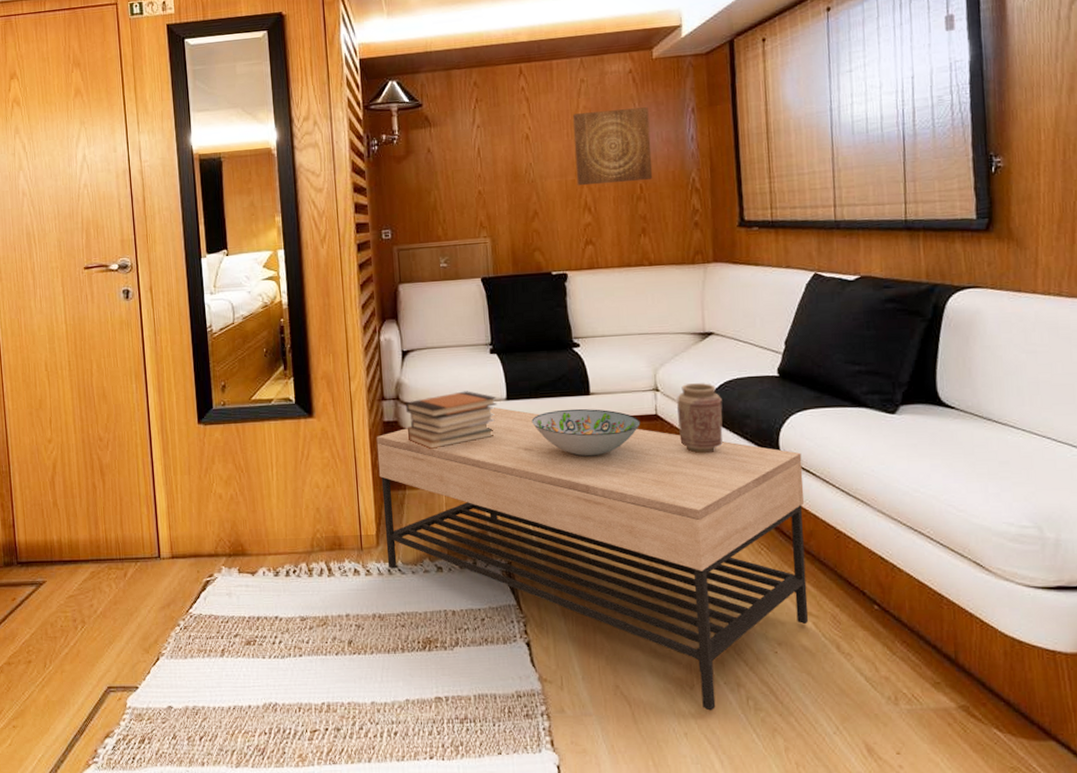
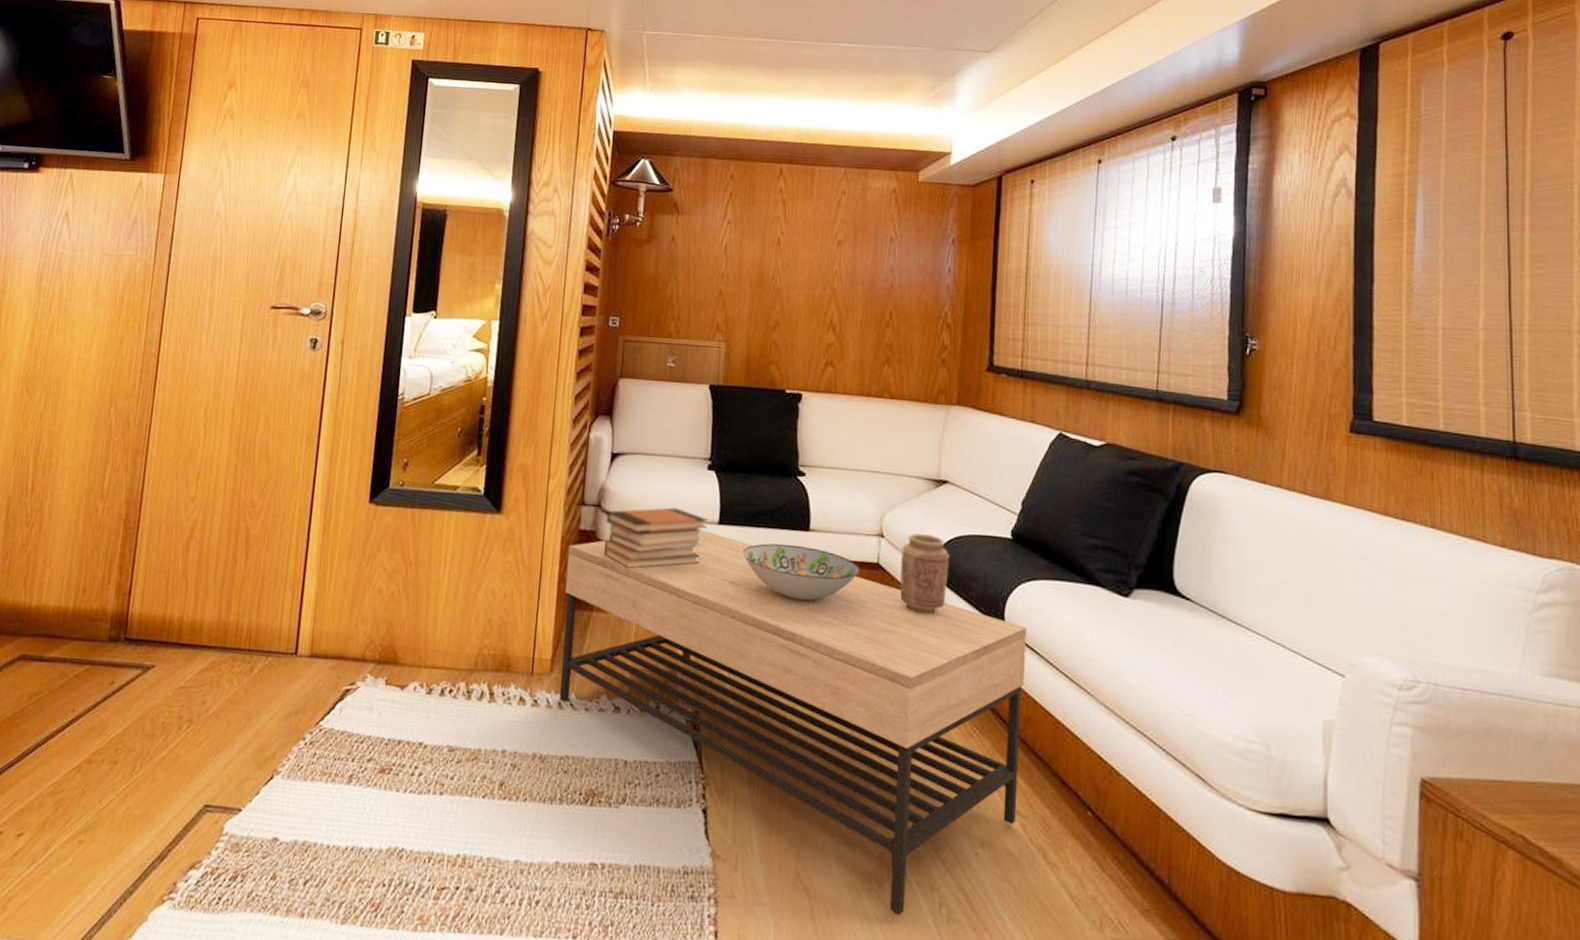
wall art: present [572,107,653,186] -> none [824,225,908,308]

